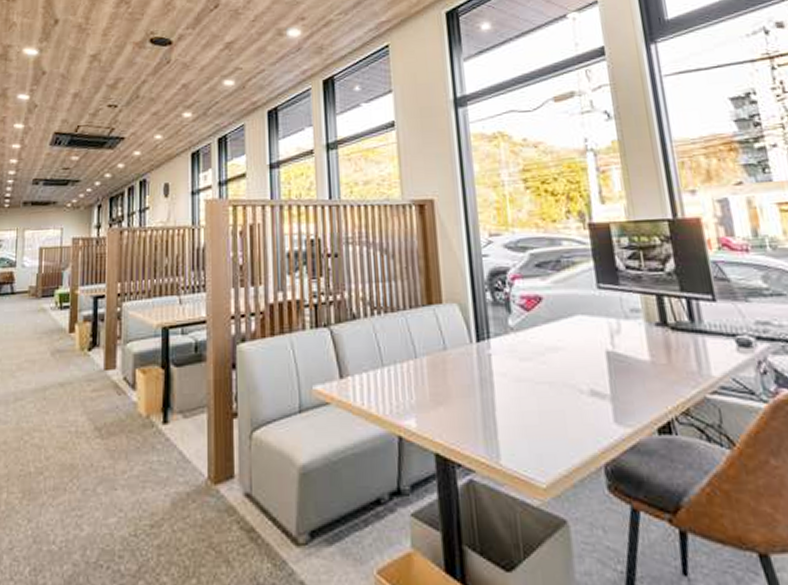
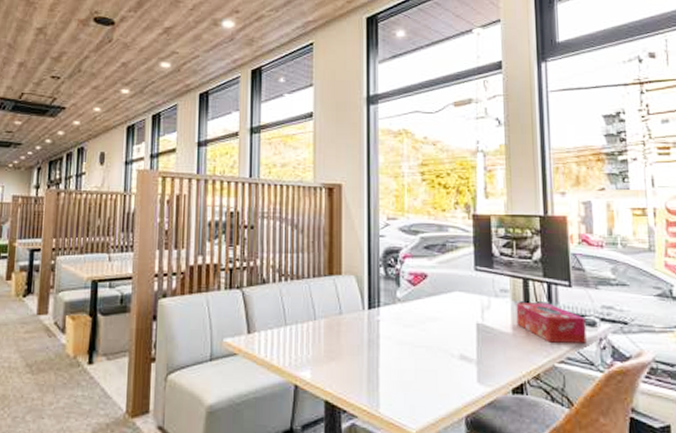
tissue box: none [651,322,742,370] -> present [516,303,587,343]

